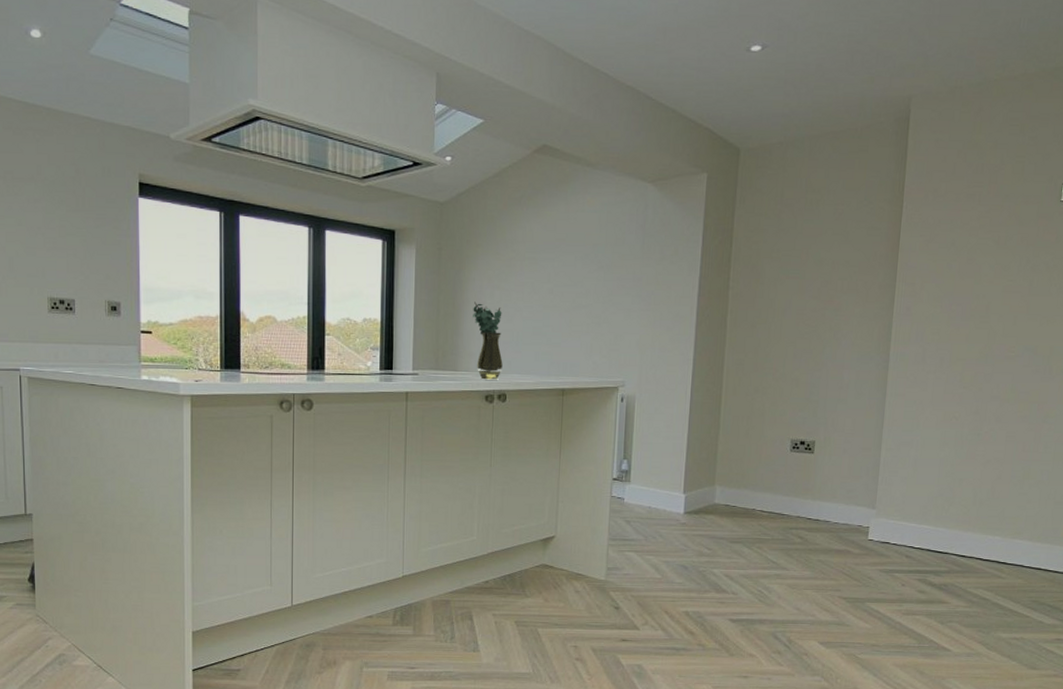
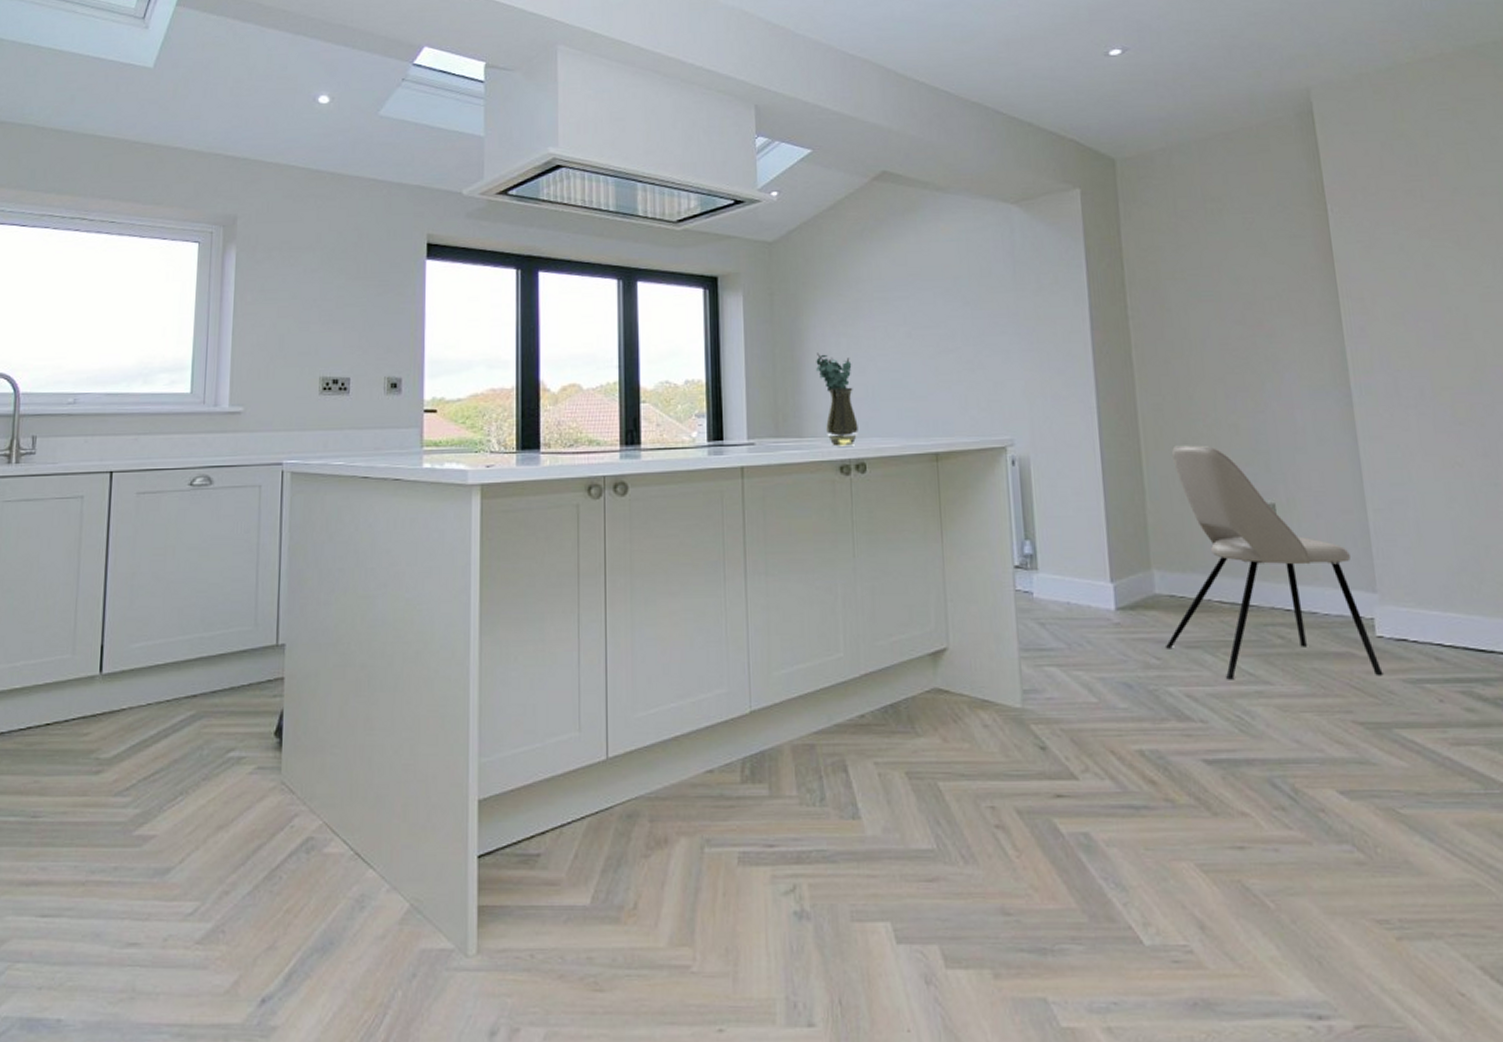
dining chair: none [715,393,867,567] -> present [1164,445,1383,680]

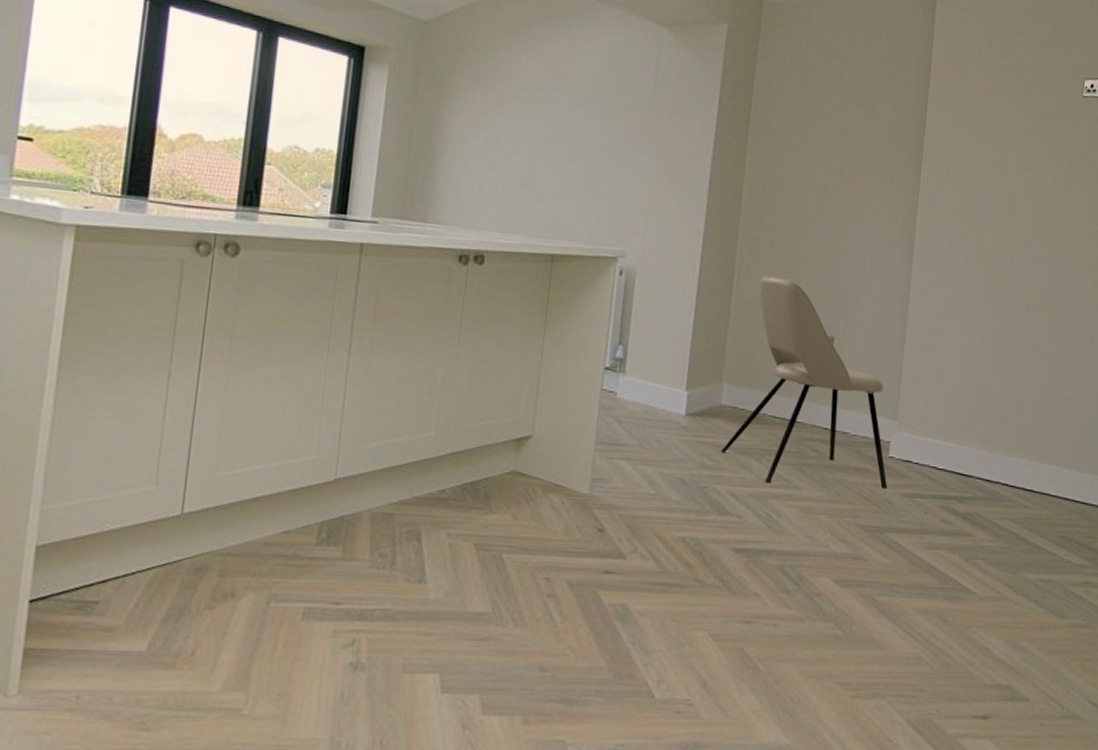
vase: present [816,353,859,447] -> none [451,141,487,238]

